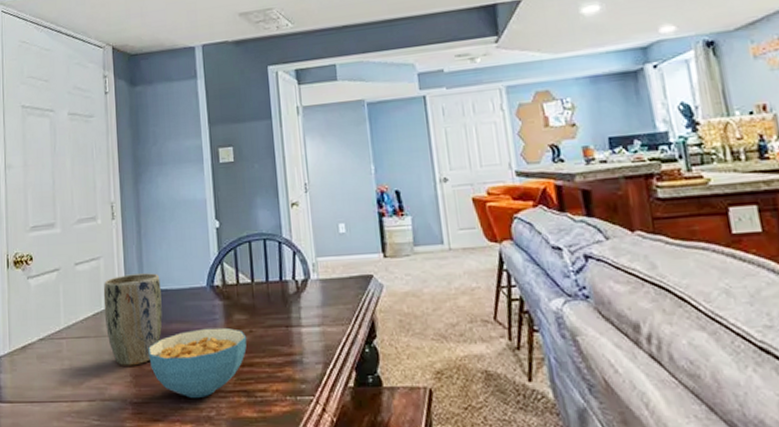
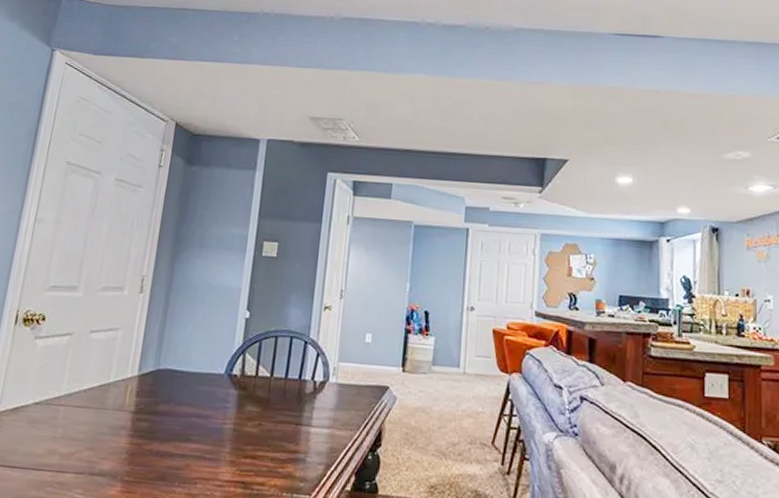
plant pot: present [103,273,163,366] -> none [110,350,178,443]
cereal bowl: present [148,327,247,398] -> none [149,415,255,484]

